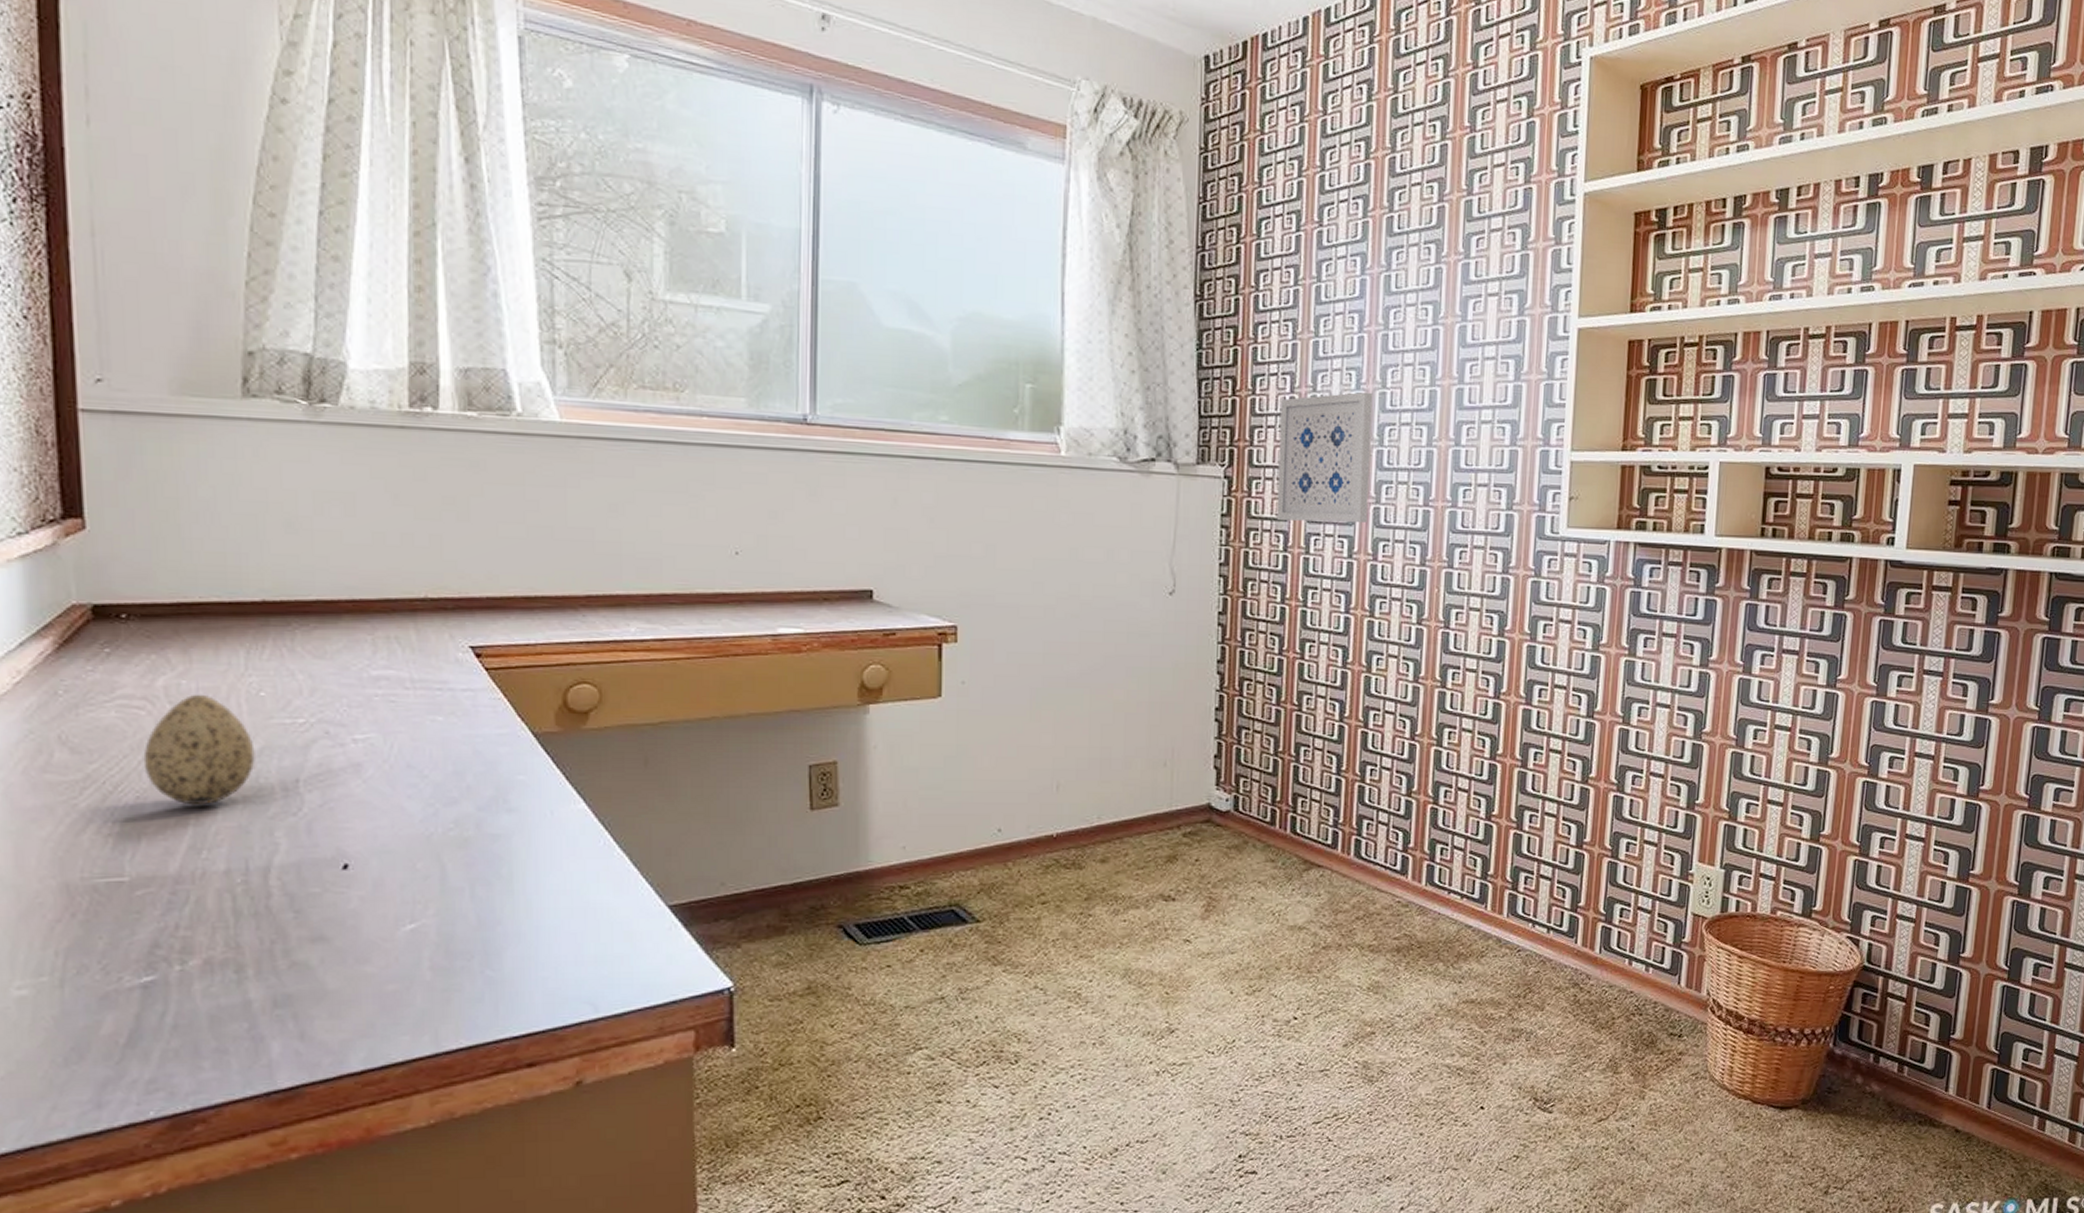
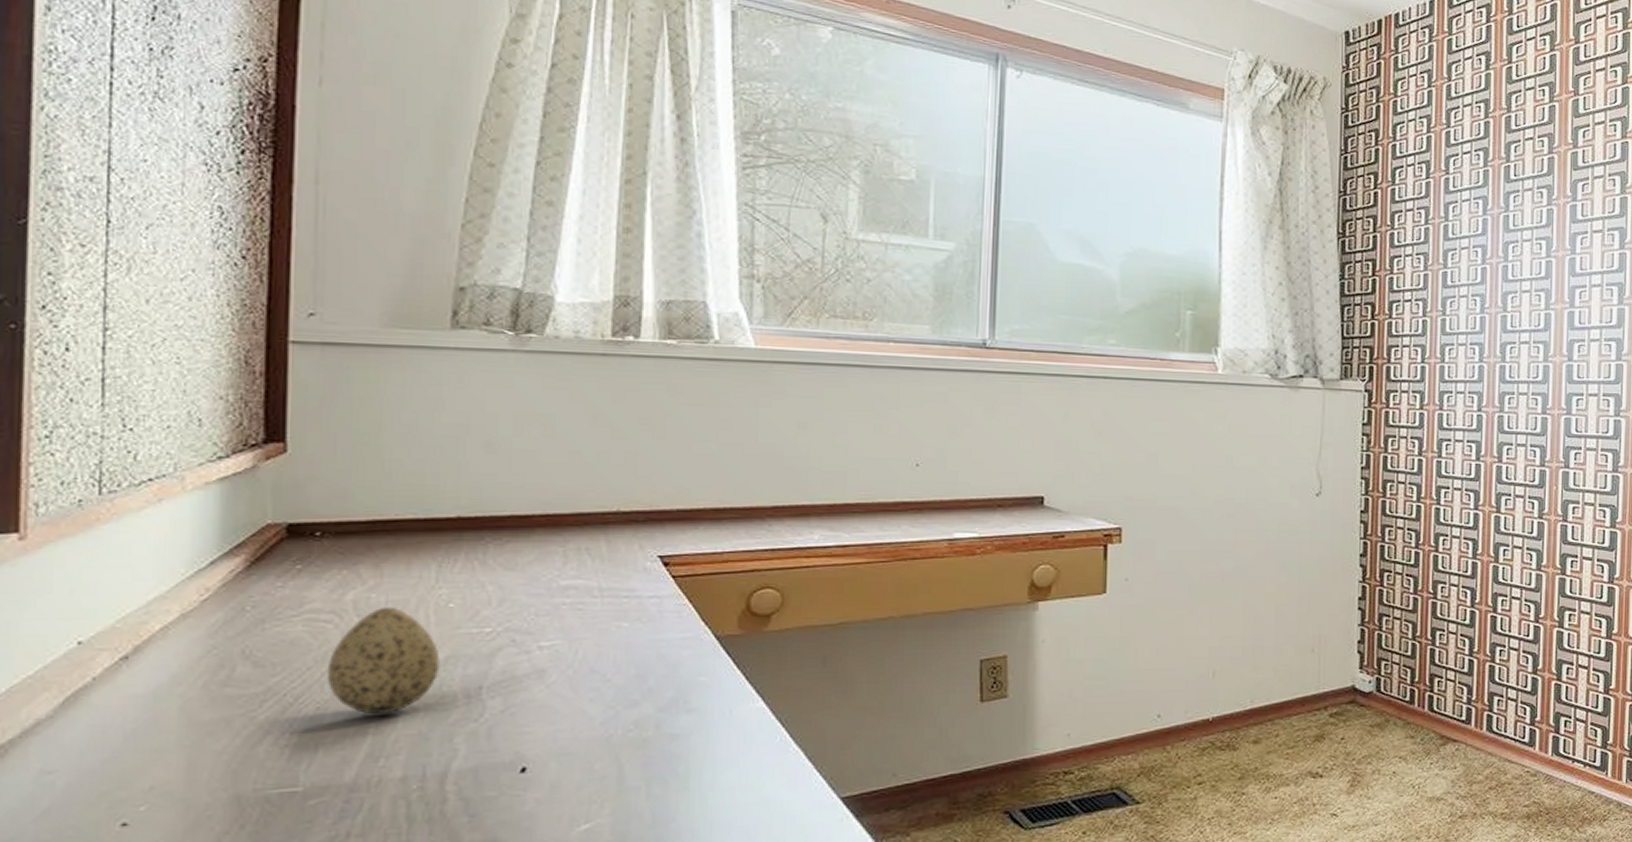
wall art: present [1276,391,1373,523] -> none [1412,315,1496,430]

